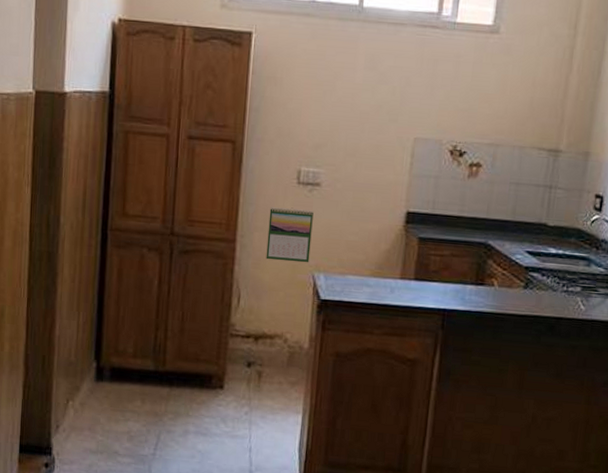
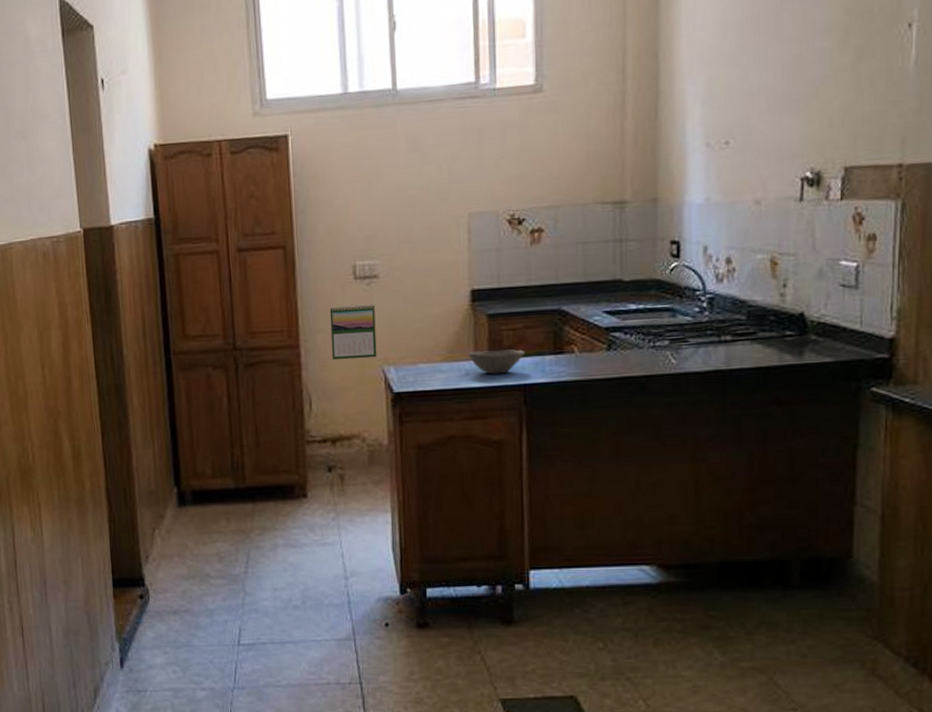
bowl: none [394,271,449,296] -> present [467,349,526,375]

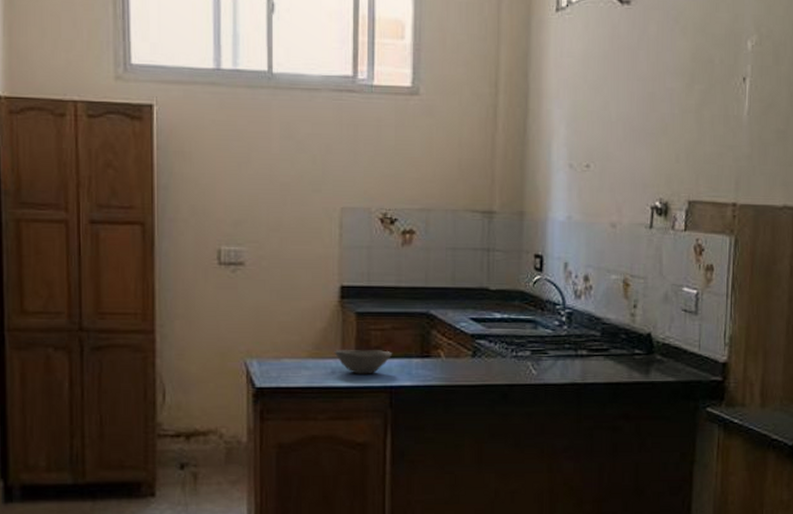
calendar: present [329,304,377,360] -> none [190,290,240,349]

